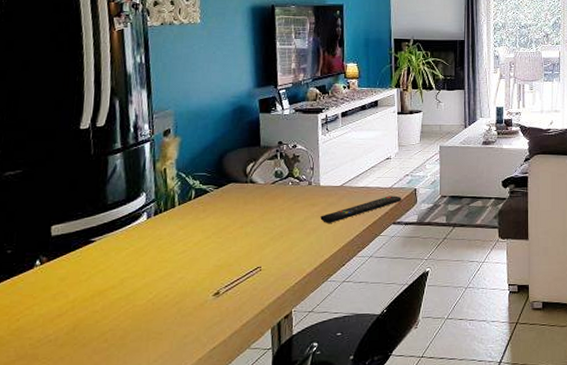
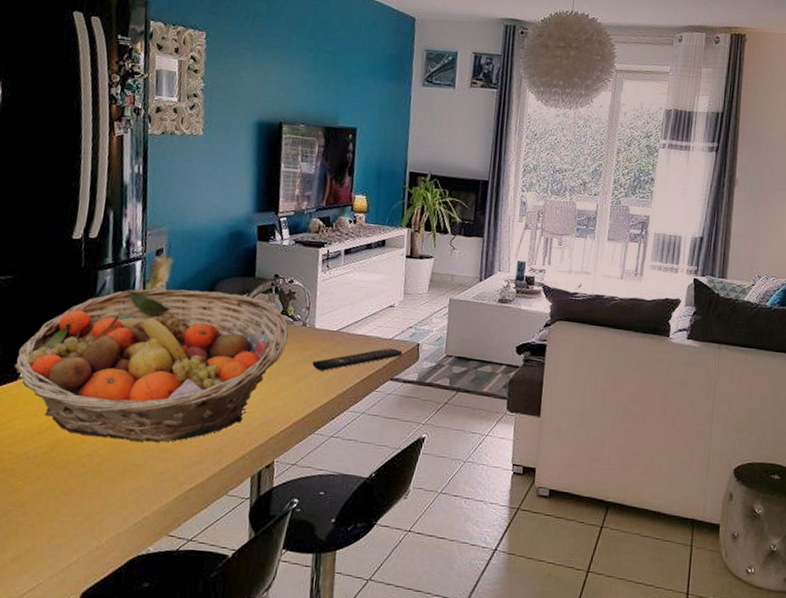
fruit basket: none [30,163,296,312] -> present [14,288,289,442]

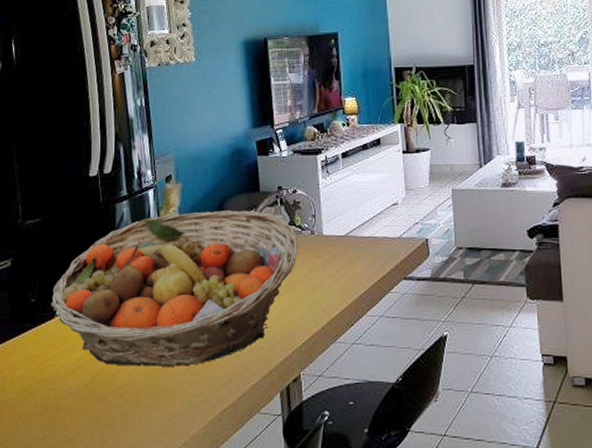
remote control: present [312,348,403,371] -> none [325,247,412,277]

